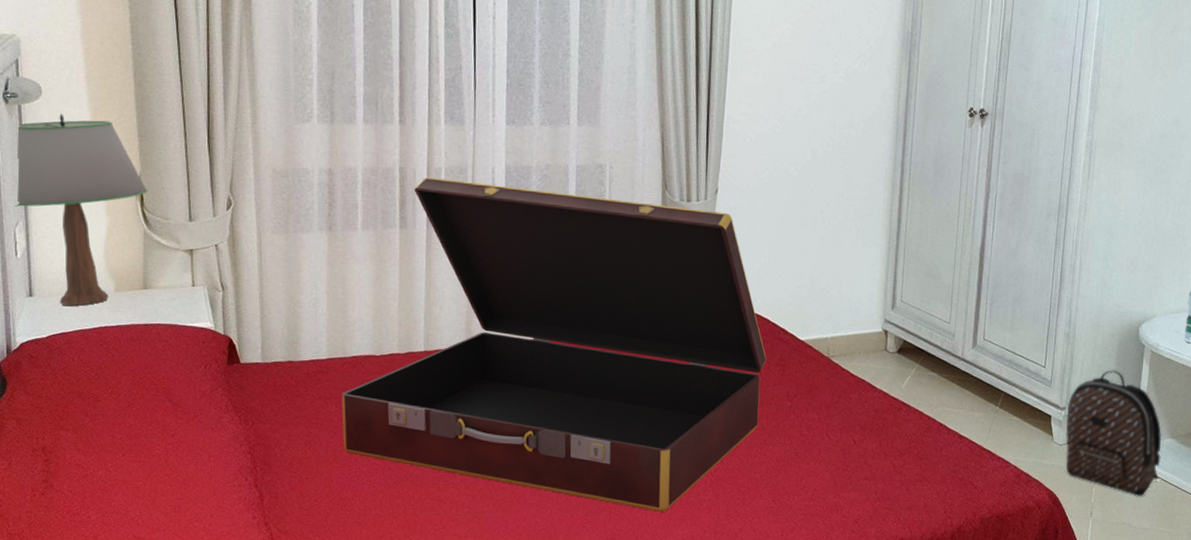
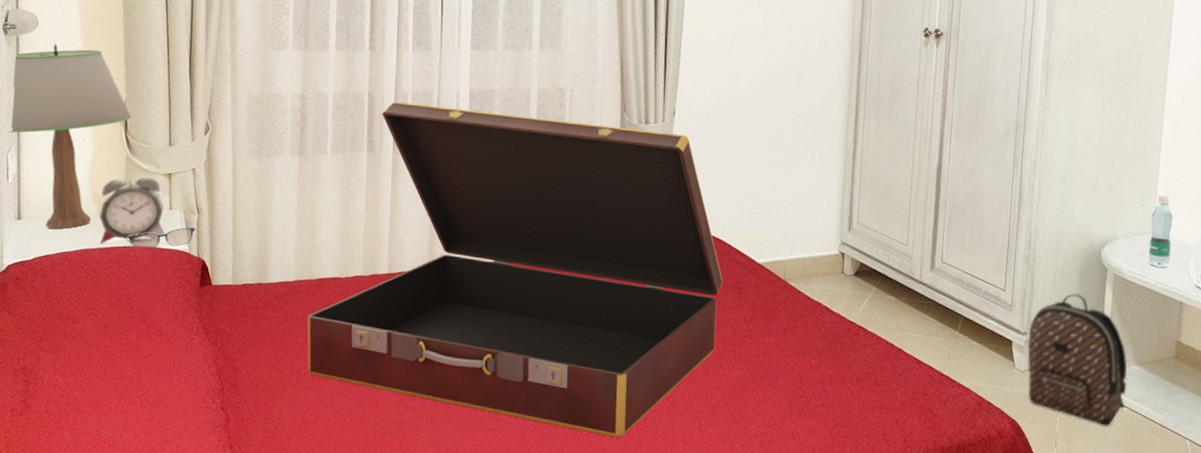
alarm clock: none [118,252,188,322] -> present [99,176,165,245]
glasses: none [149,303,220,328] -> present [128,226,195,250]

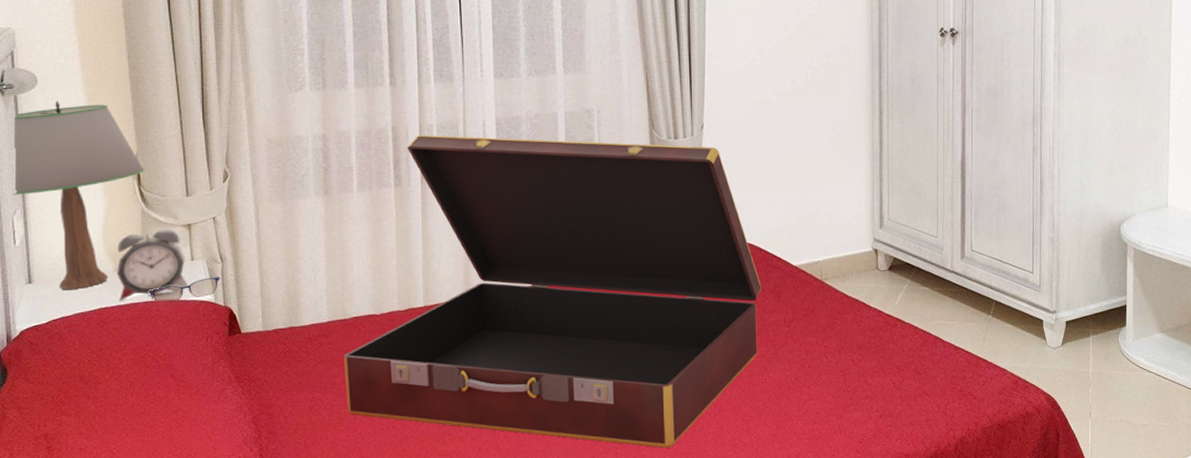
backpack: present [1027,293,1128,426] -> none [1057,270,1153,393]
bottle: present [1148,194,1173,267] -> none [1164,170,1185,239]

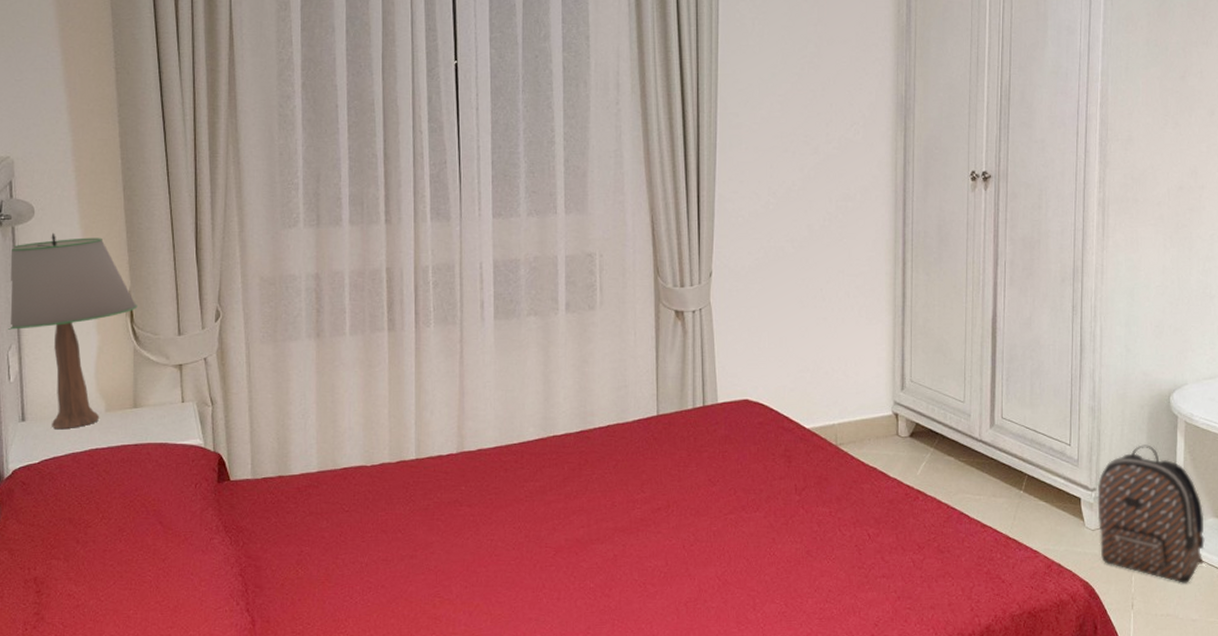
alarm clock: present [117,228,188,302] -> none [108,368,178,443]
glasses: present [149,275,220,303] -> none [140,419,210,447]
briefcase: present [343,134,761,448] -> none [332,276,771,622]
backpack: none [1057,270,1153,393] -> present [1097,444,1205,583]

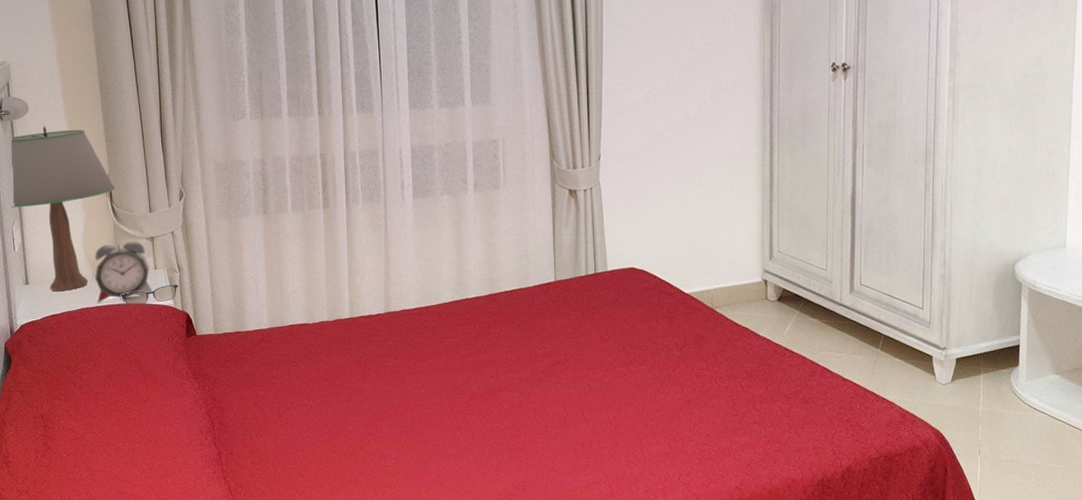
alarm clock: none [108,368,178,443] -> present [95,240,152,303]
glasses: none [140,419,210,447] -> present [121,283,178,306]
backpack: present [1097,444,1205,583] -> none [947,309,1046,433]

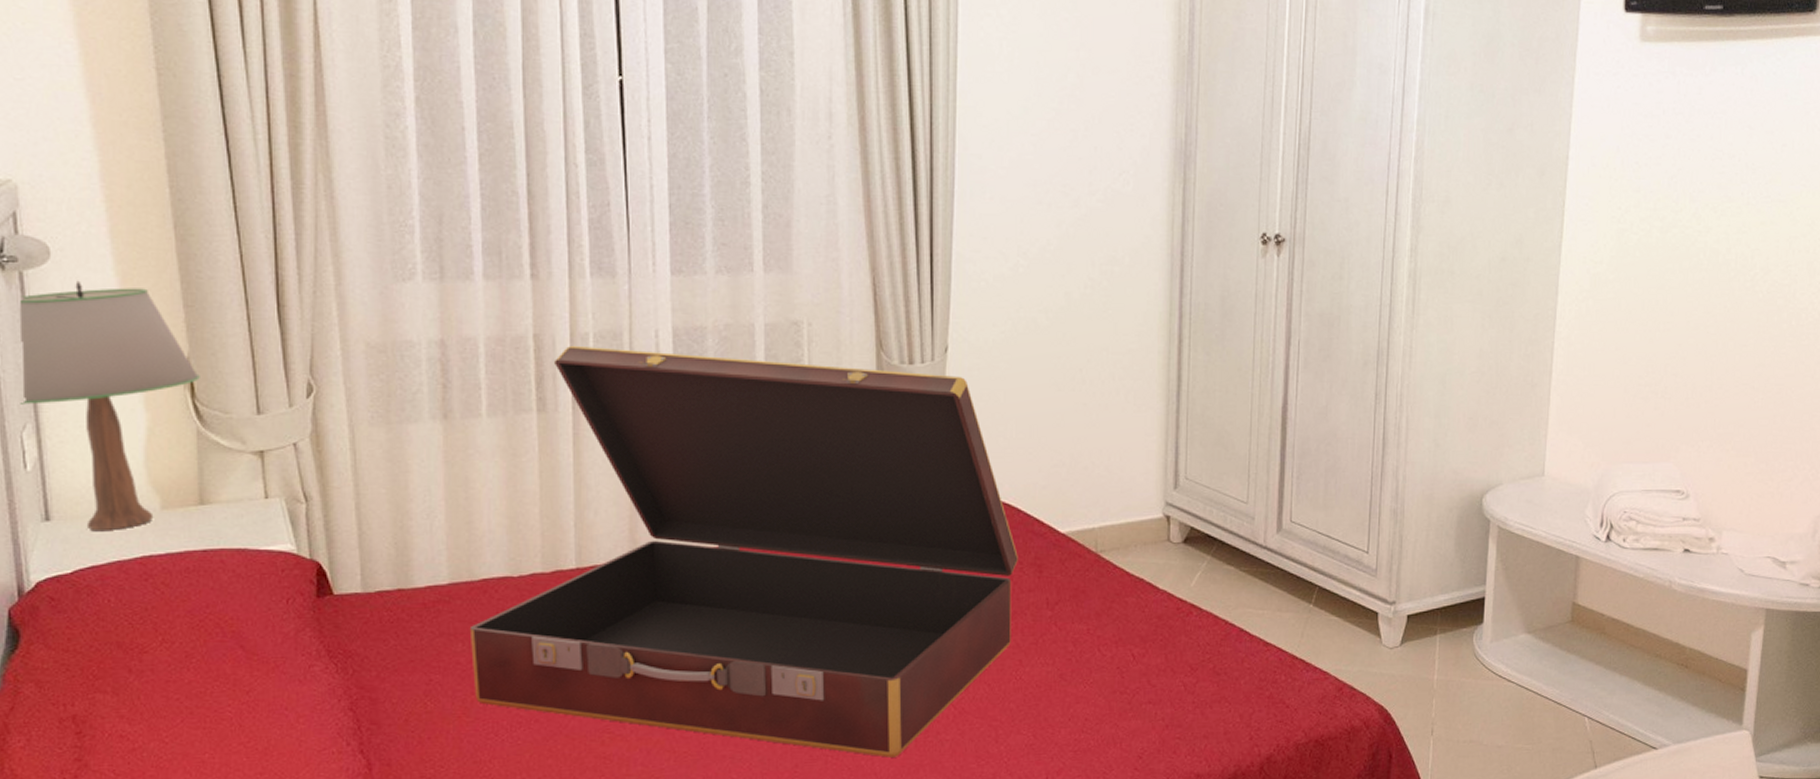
alarm clock: present [95,240,152,303] -> none [165,456,261,549]
glasses: present [121,283,178,306] -> none [209,519,304,553]
briefcase: none [281,161,655,459] -> present [469,345,1018,758]

